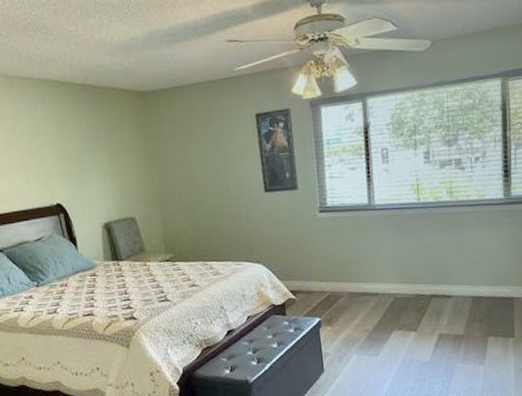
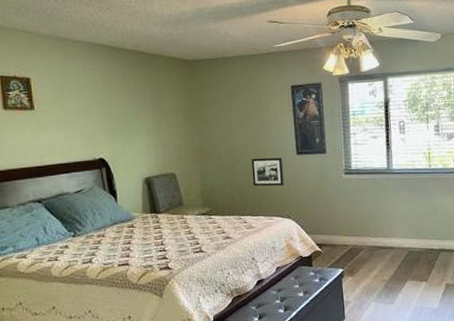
picture frame: none [214,196,252,229] -> present [251,157,285,187]

